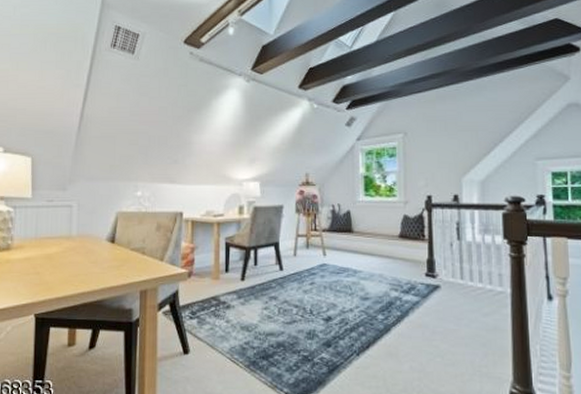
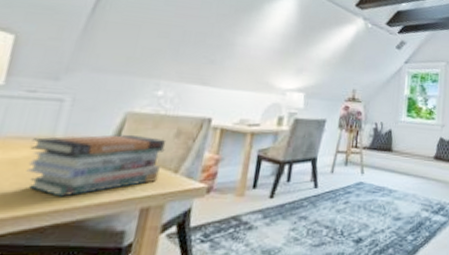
book stack: none [57,230,150,283] -> present [26,134,167,197]

